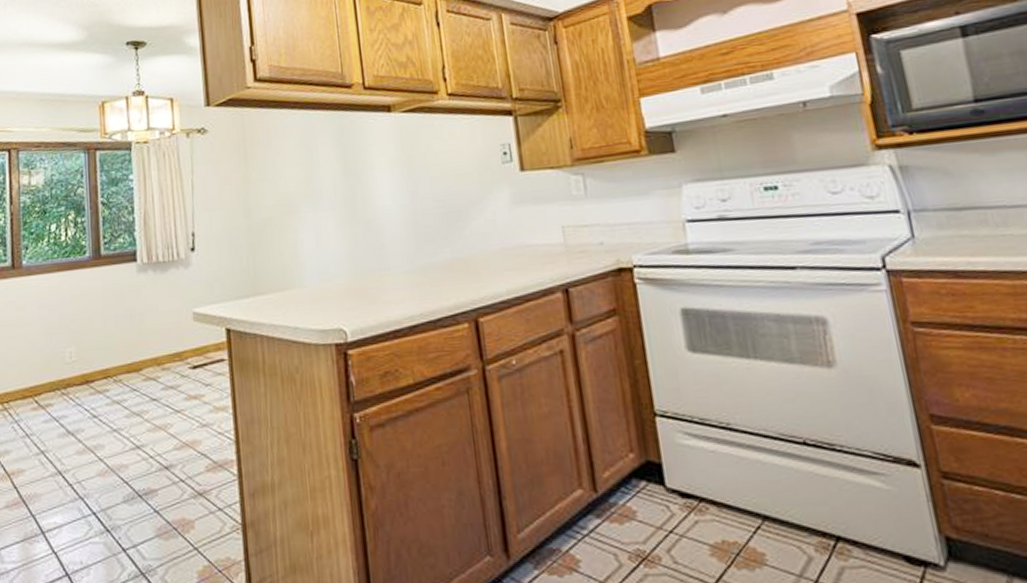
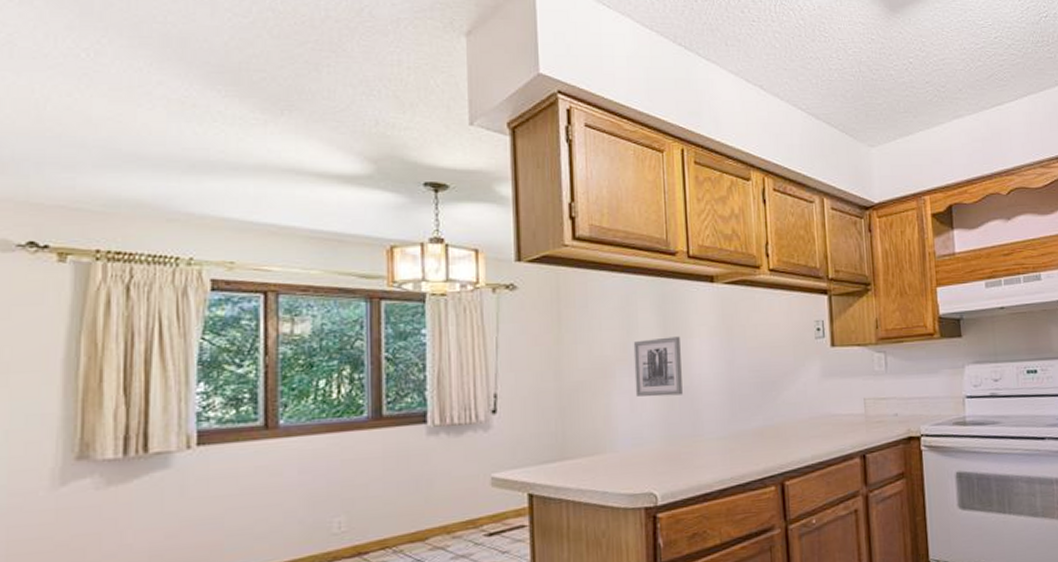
wall art: none [315,169,366,231] -> present [633,336,683,397]

